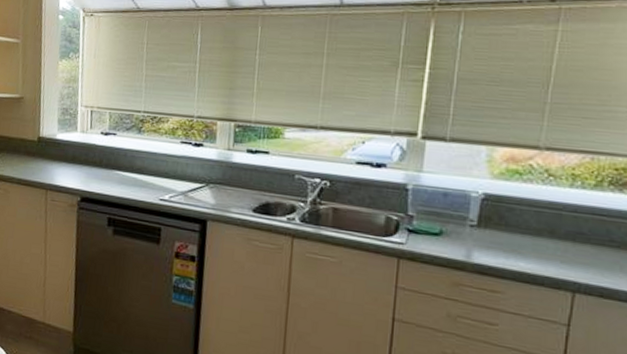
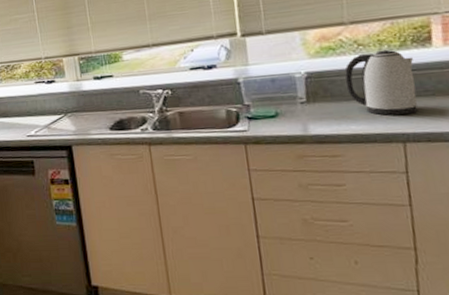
kettle: none [524,185,605,263] -> present [344,49,418,116]

